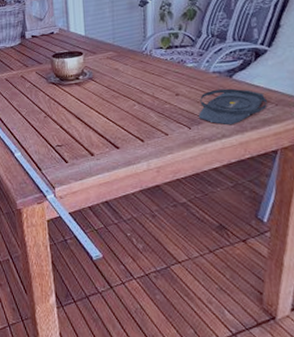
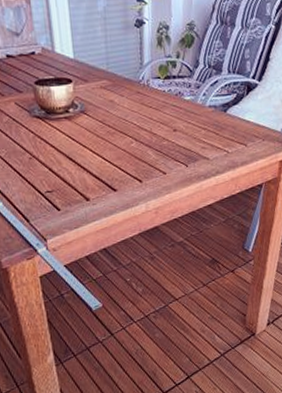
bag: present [199,88,267,125] -> none [195,123,256,162]

